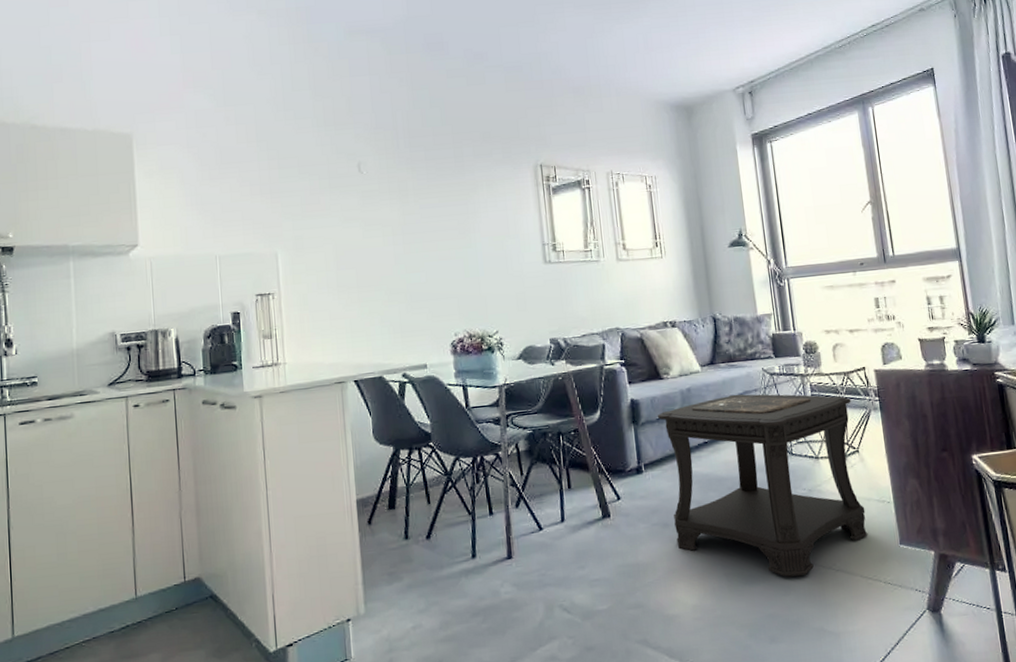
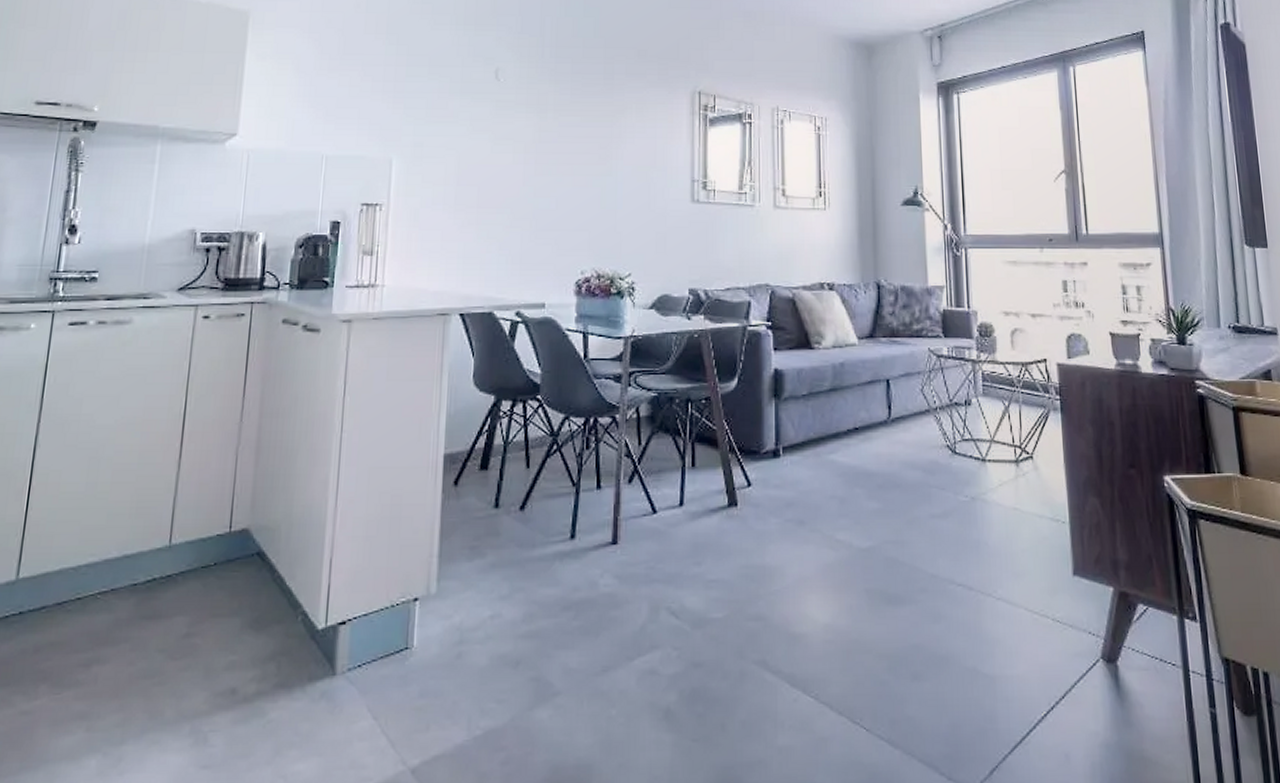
side table: present [657,394,868,577] -> none [803,375,1037,602]

